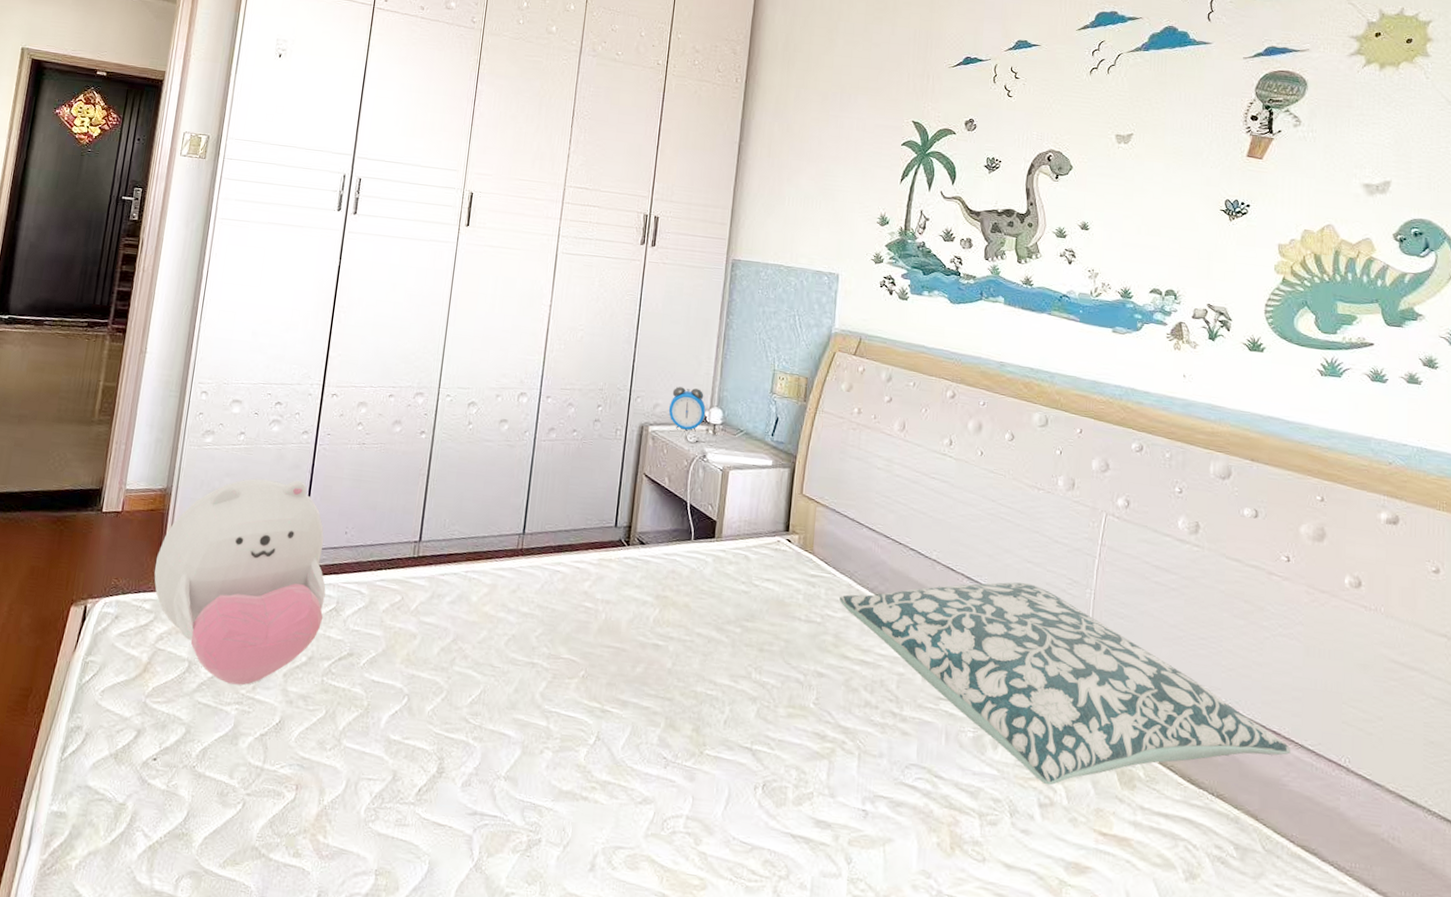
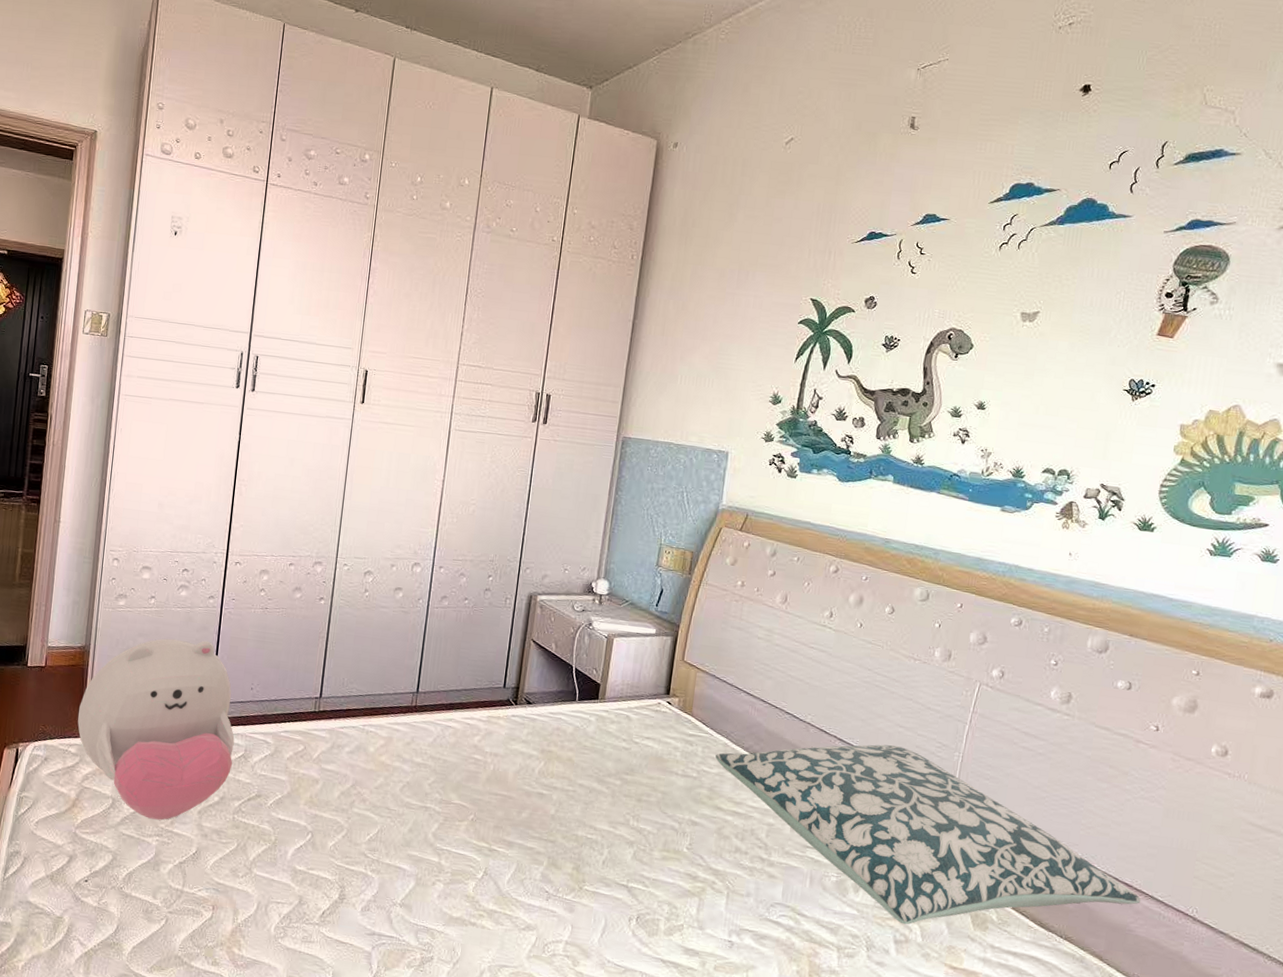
alarm clock: present [669,386,705,431] -> none [557,559,592,601]

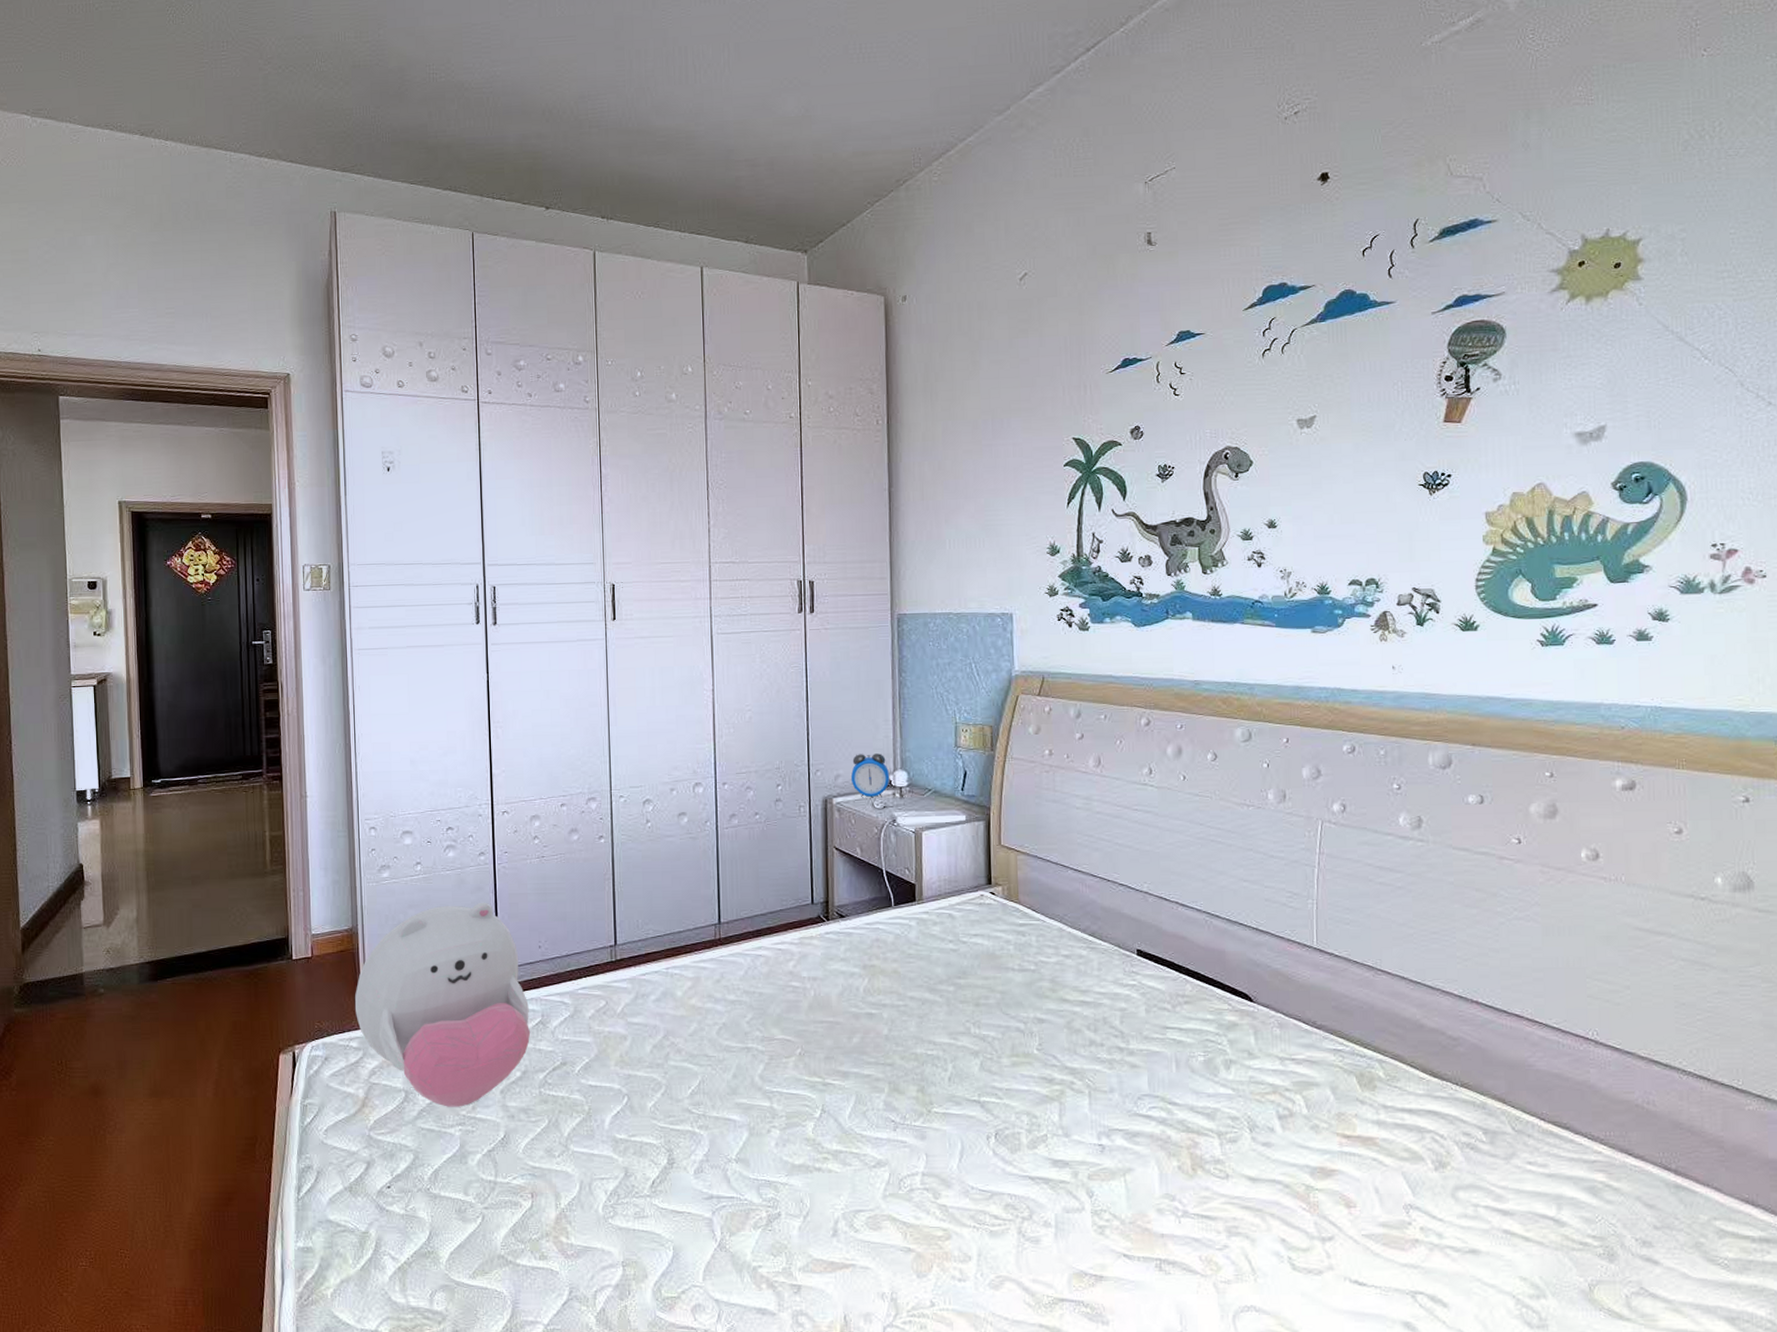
alarm clock: none [557,559,592,601] -> present [851,753,889,797]
pillow: present [715,744,1142,925] -> none [1052,903,1536,1097]

